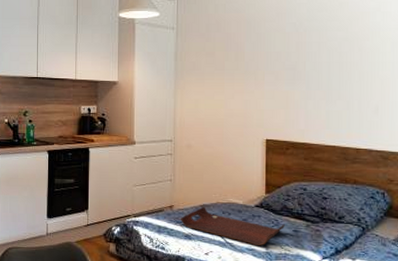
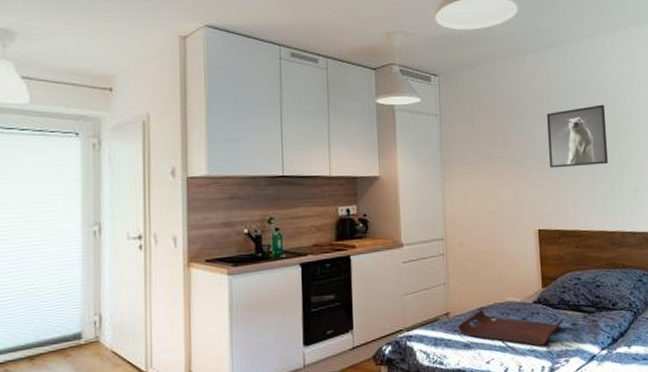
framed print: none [282,20,350,82] -> present [547,104,608,168]

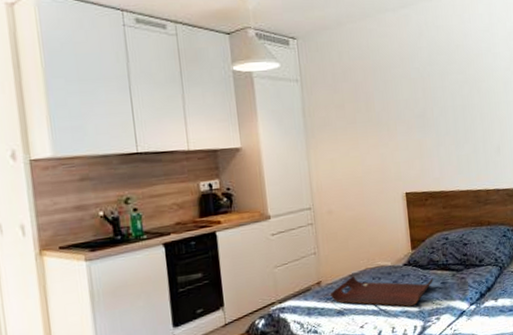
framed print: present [547,104,608,168] -> none [410,63,471,130]

